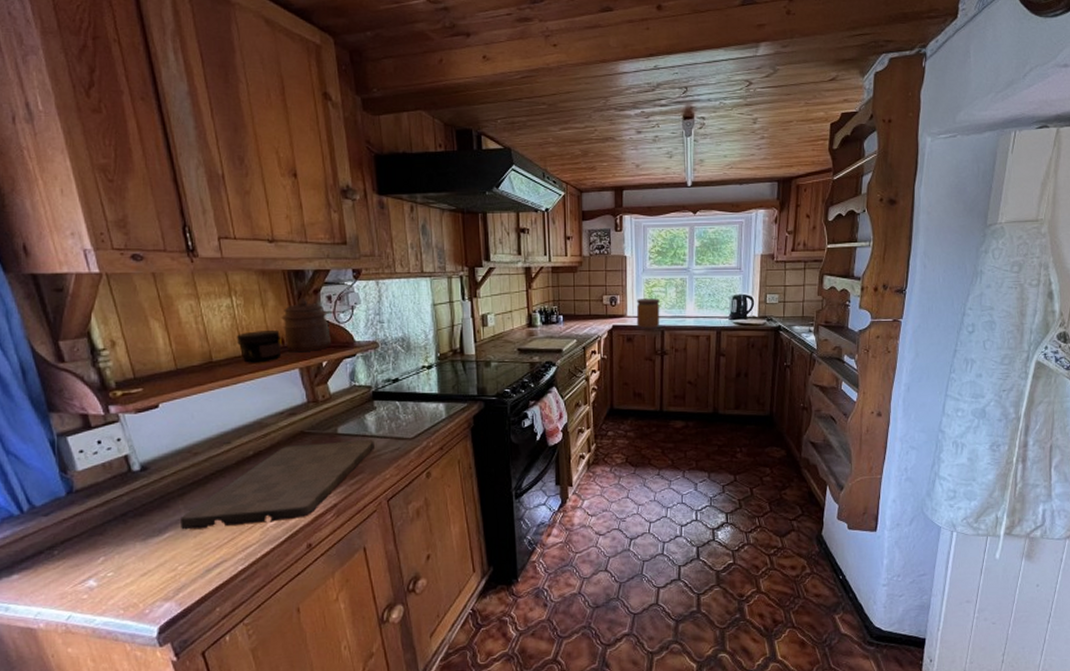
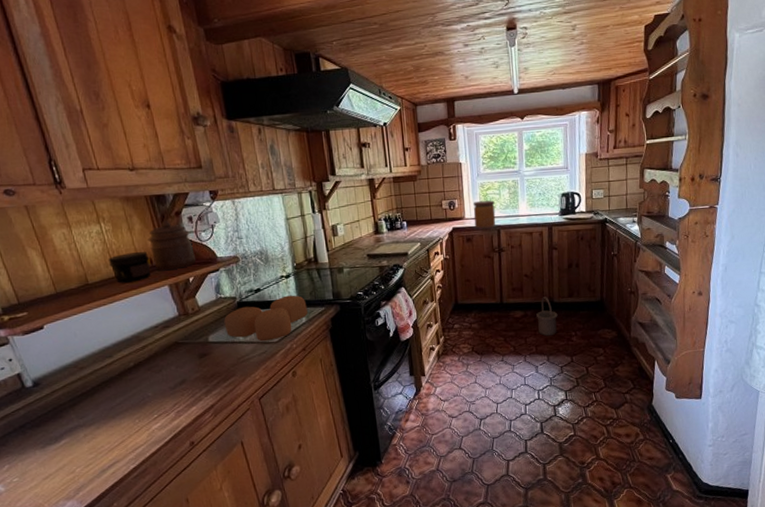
cutting board: present [181,439,374,530] -> none [74,345,243,437]
bread: none [356,388,448,437] -> present [224,295,308,342]
bucket: none [699,407,722,451] -> present [536,297,558,336]

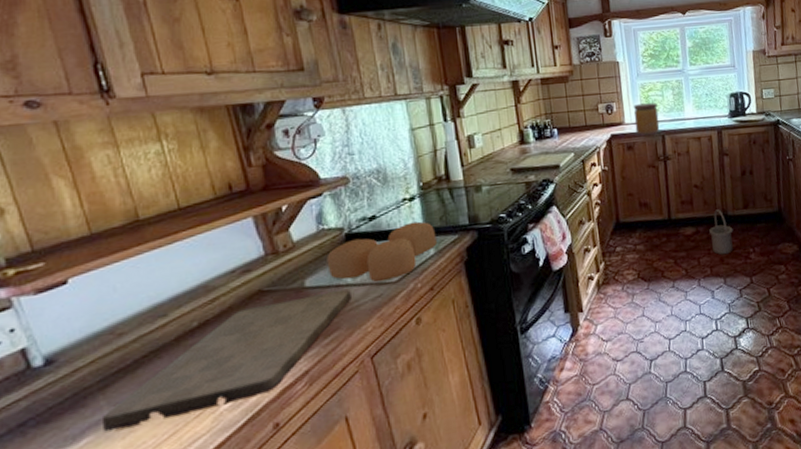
cutting board: none [74,345,243,437] -> present [103,288,352,432]
jar: present [108,252,151,283] -> none [169,175,230,217]
jar: present [148,221,197,271] -> none [227,135,292,199]

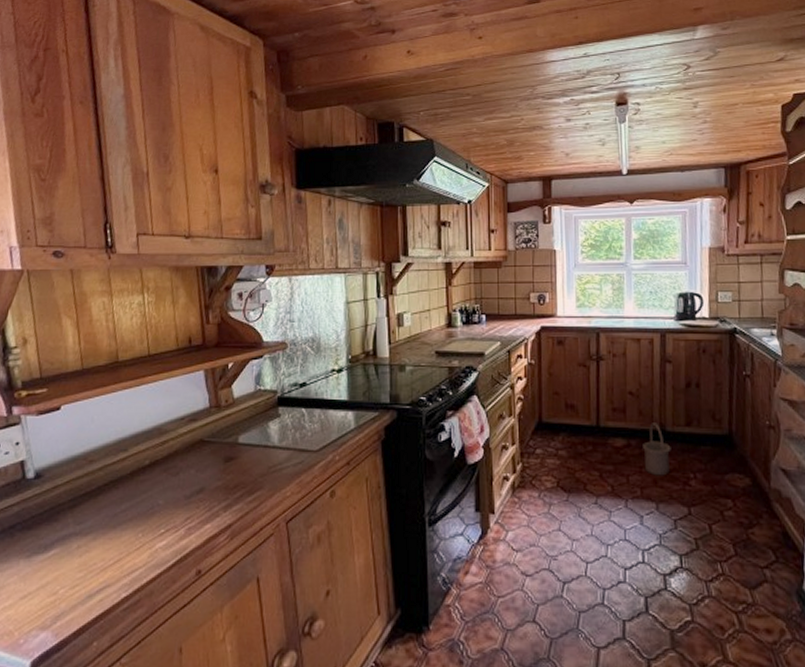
cutting board: present [103,288,352,432] -> none [67,450,276,547]
bread: present [326,221,437,283] -> none [259,394,358,449]
jar: present [633,103,660,135] -> none [567,296,595,329]

